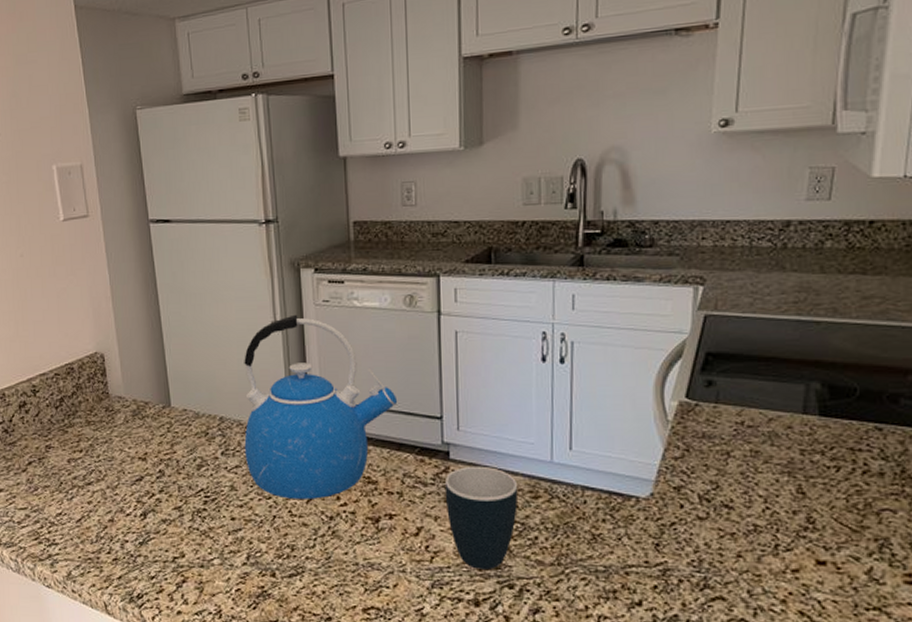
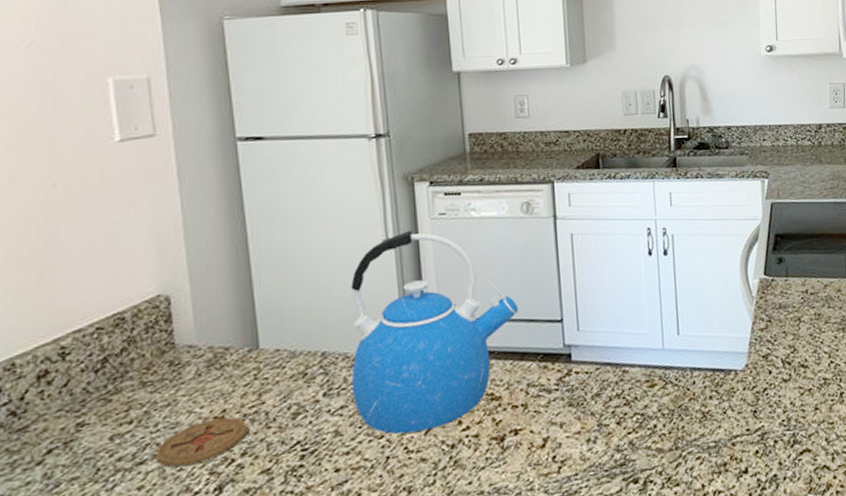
coaster: none [99,459,164,493] -> present [156,417,248,468]
mug: present [444,466,518,570] -> none [568,363,637,471]

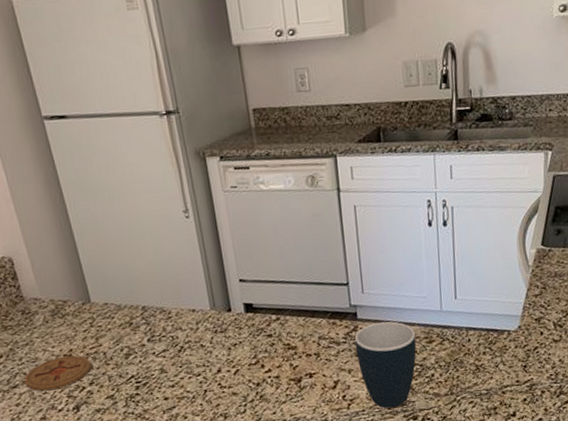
kettle: present [351,230,519,434] -> none [159,202,309,373]
mug: none [568,363,637,471] -> present [355,321,416,408]

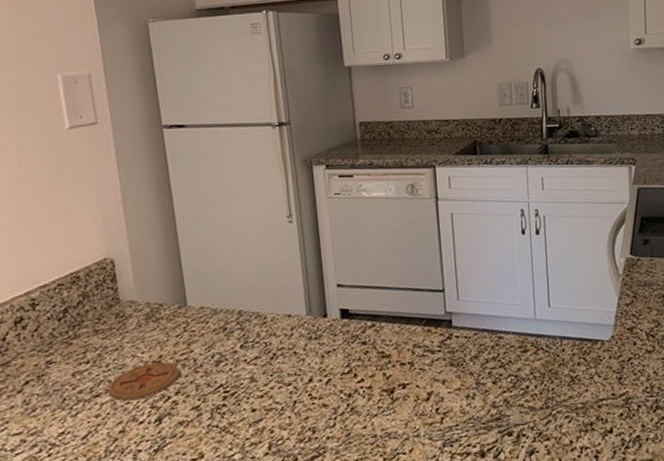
mug: present [355,321,416,408] -> none [449,329,511,423]

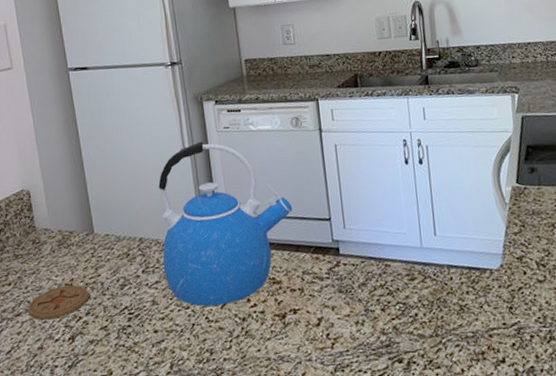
kettle: none [261,208,406,383] -> present [158,141,293,307]

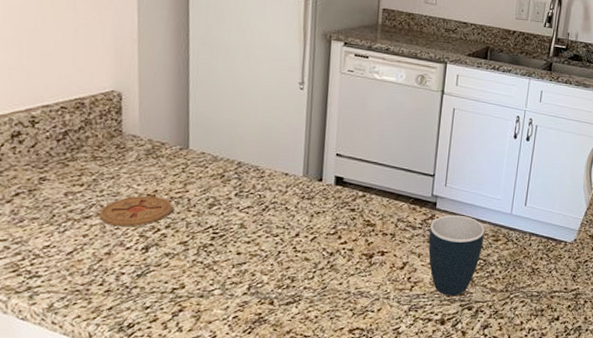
kettle: present [158,141,293,307] -> none [258,79,401,238]
mug: none [338,257,399,349] -> present [428,214,485,296]

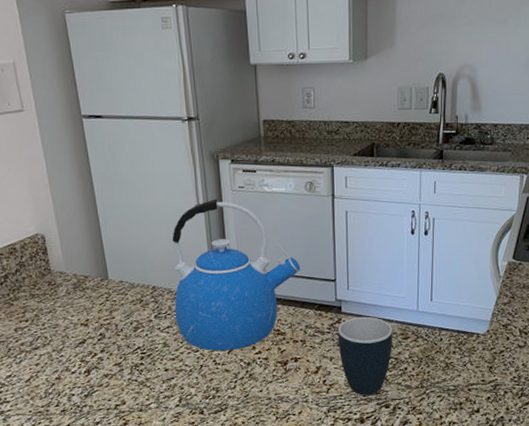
coaster: present [99,195,173,227] -> none [45,324,104,354]
kettle: none [258,79,401,238] -> present [172,199,301,351]

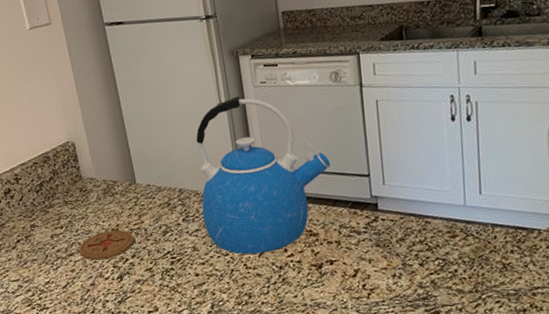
coaster: none [45,324,104,354] -> present [79,230,135,260]
mug: present [338,316,393,395] -> none [375,213,439,301]

